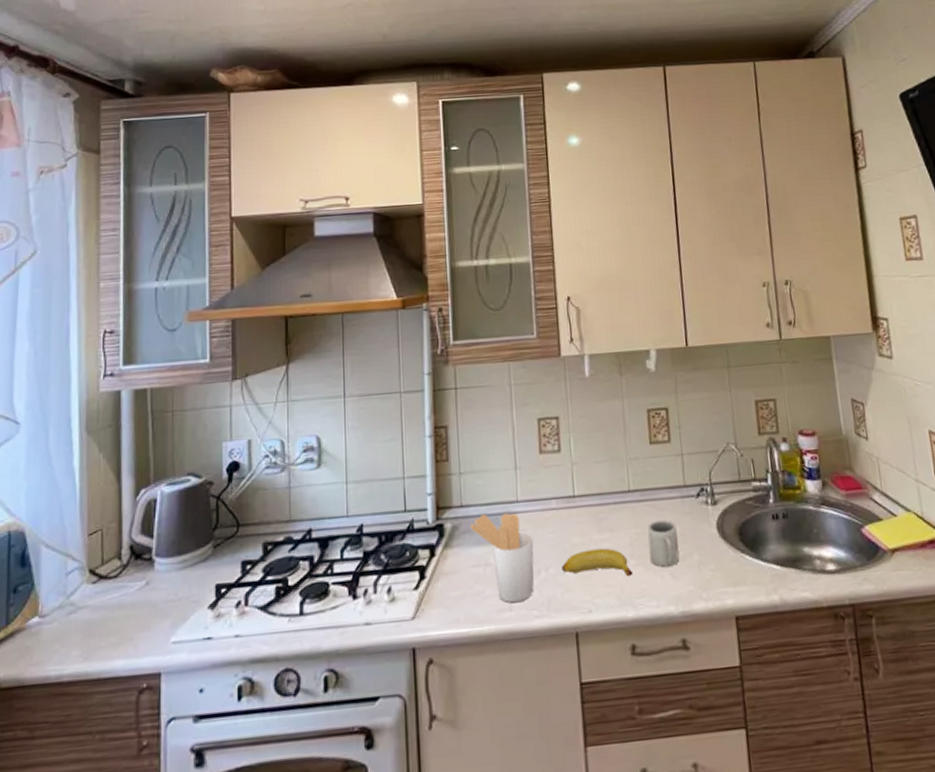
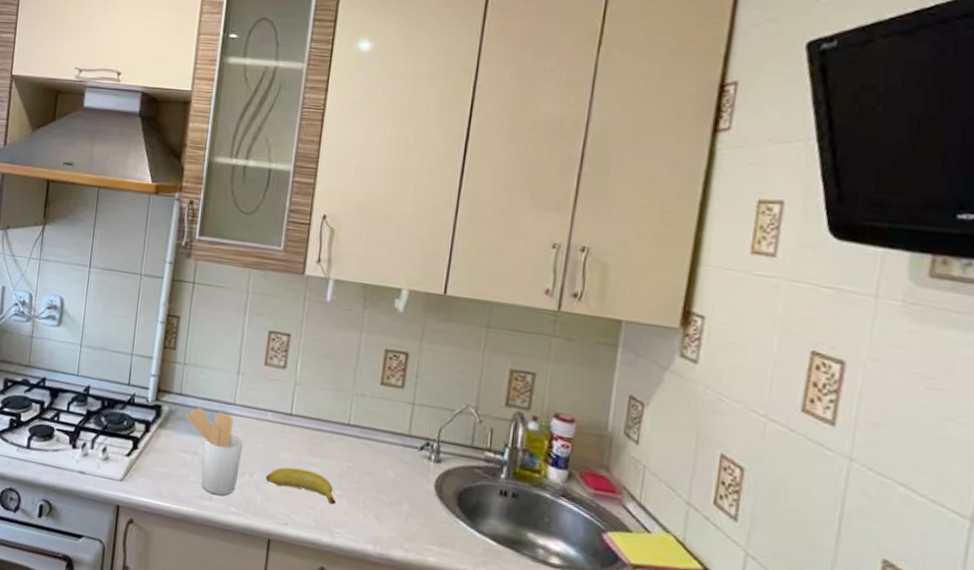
cup: present [648,520,680,567] -> none [356,460,391,508]

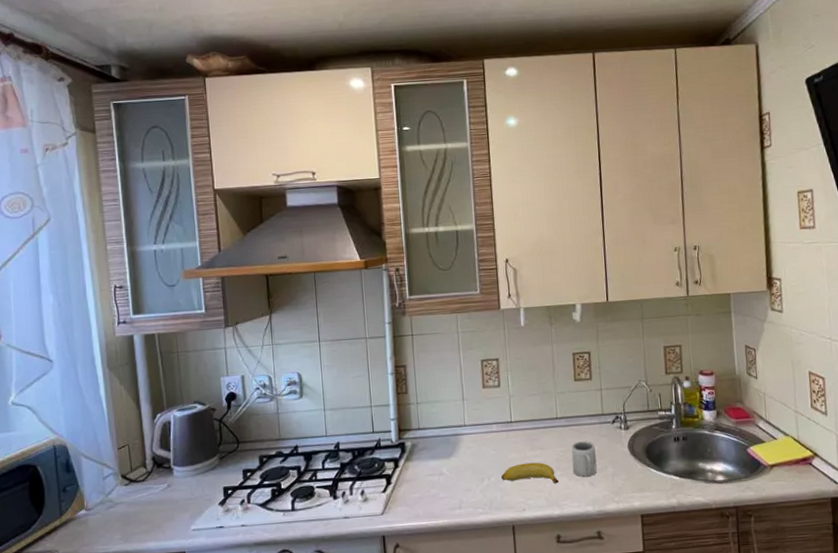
utensil holder: present [186,407,244,496] -> none [427,434,479,503]
cup: none [356,460,391,508] -> present [571,441,597,477]

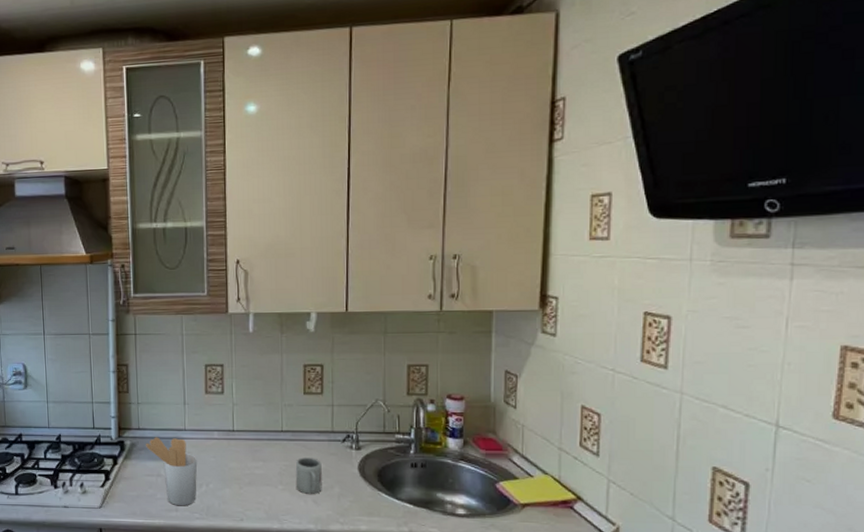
utensil holder: none [427,434,479,503] -> present [146,437,198,506]
banana: present [501,462,559,484] -> none [220,473,281,498]

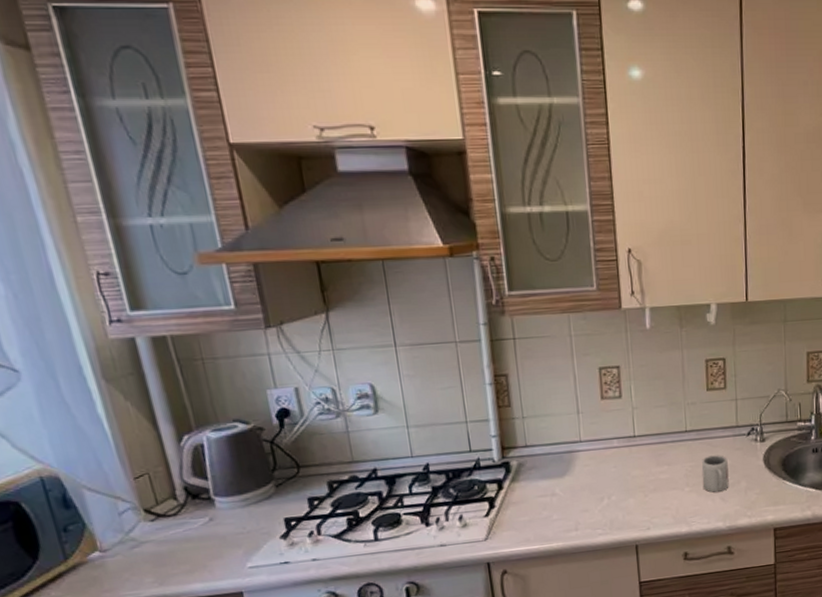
utensil holder: present [146,437,198,506] -> none [536,451,598,525]

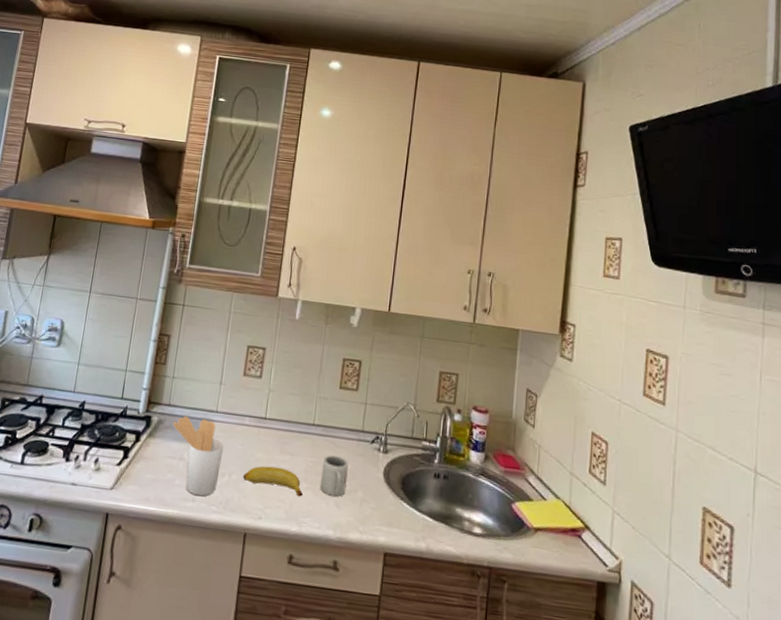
utensil holder: none [536,451,598,525] -> present [173,416,225,497]
banana: none [623,478,688,501] -> present [243,466,304,497]

